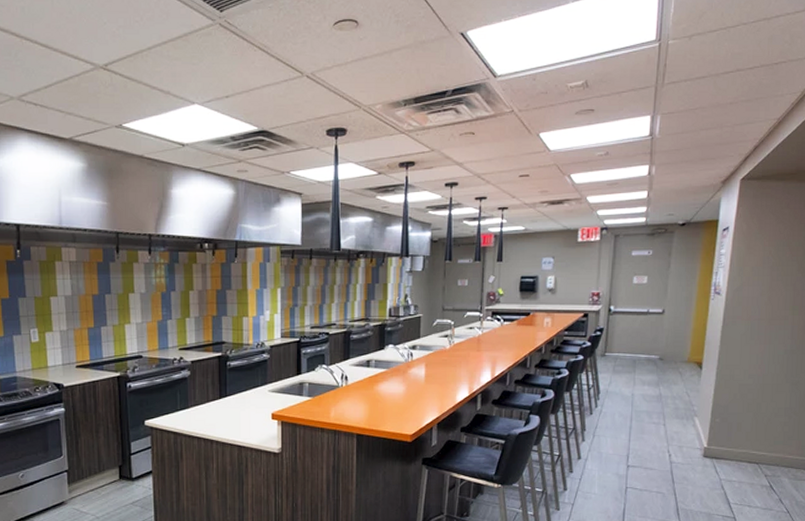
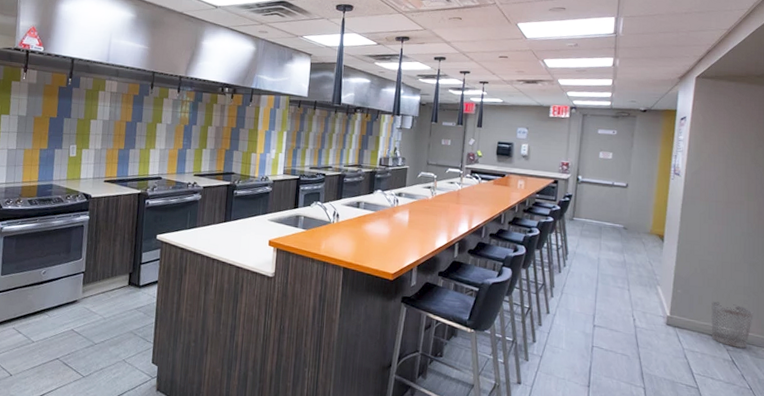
wastebasket: none [750,427,794,472] -> present [711,301,754,348]

